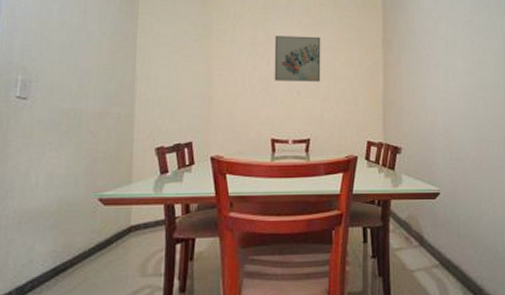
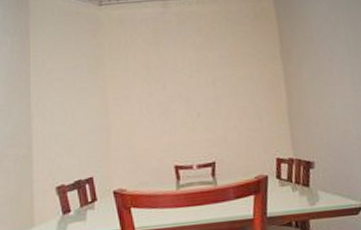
wall art: present [274,35,321,82] -> none [168,54,221,105]

